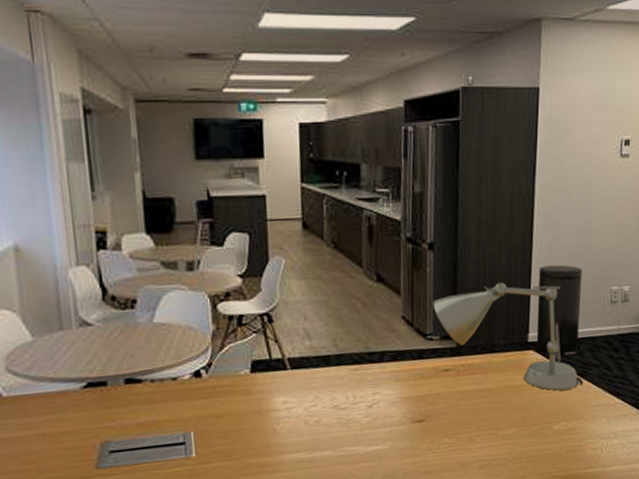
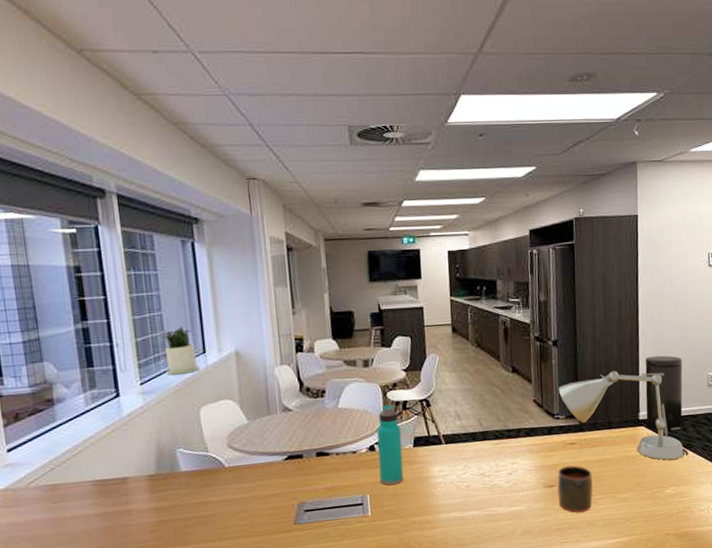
water bottle: none [204,318,238,421] -> present [377,404,404,486]
mug: none [426,396,470,453] -> present [556,465,593,513]

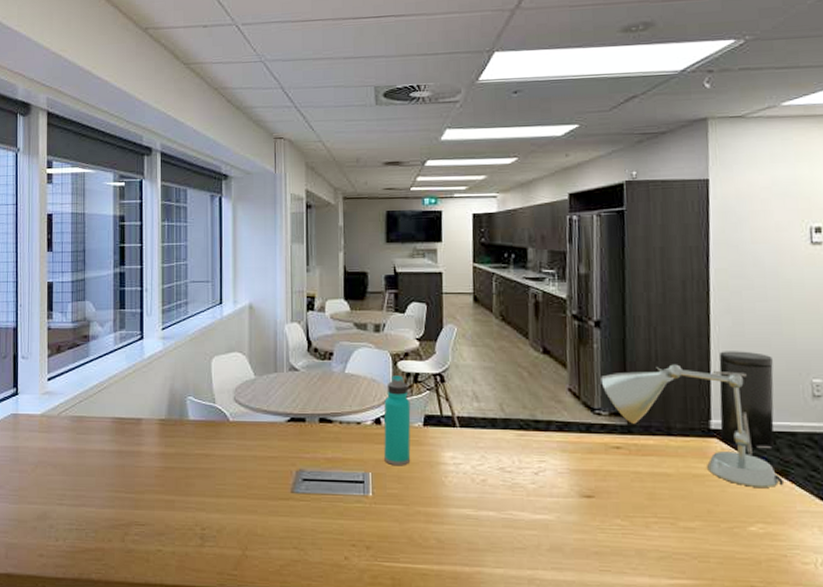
planter: present [162,326,200,375] -> none [184,276,216,323]
mug: present [556,465,593,513] -> none [595,475,645,536]

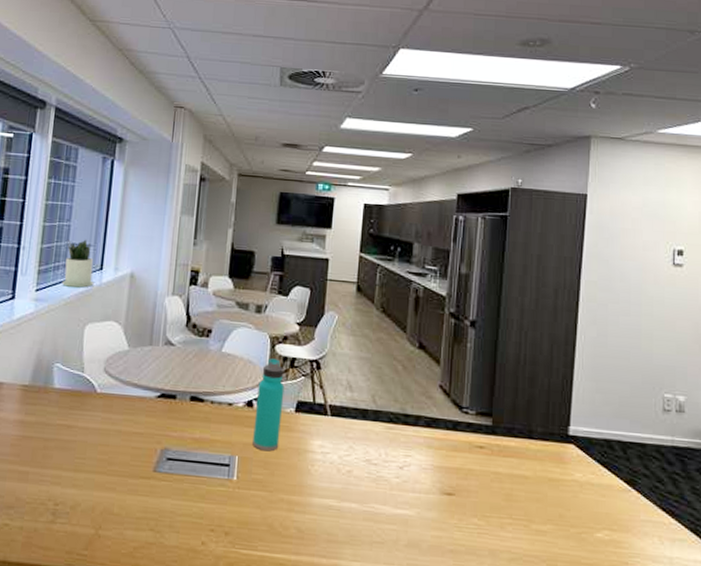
planter: none [184,276,216,323] -> present [61,239,94,288]
desk lamp: present [601,364,783,487] -> none [471,369,631,496]
pedal bin: present [719,351,774,449] -> none [578,360,630,459]

